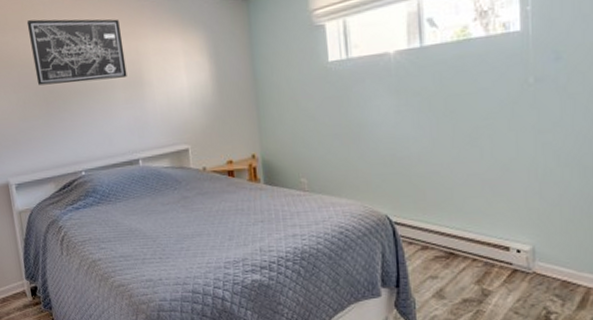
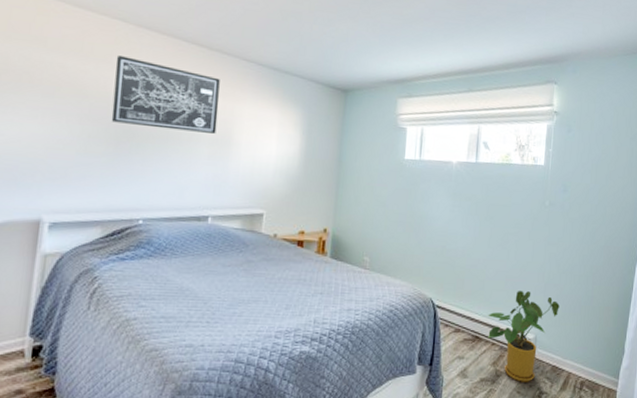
house plant: none [462,194,565,301] -> present [487,291,560,382]

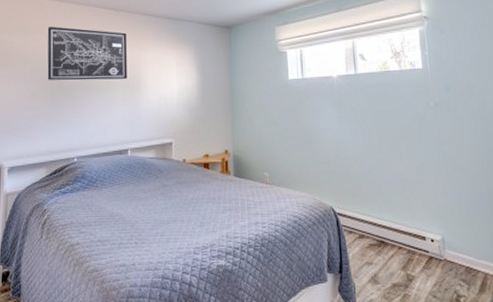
house plant: present [487,291,560,382] -> none [389,192,463,286]

